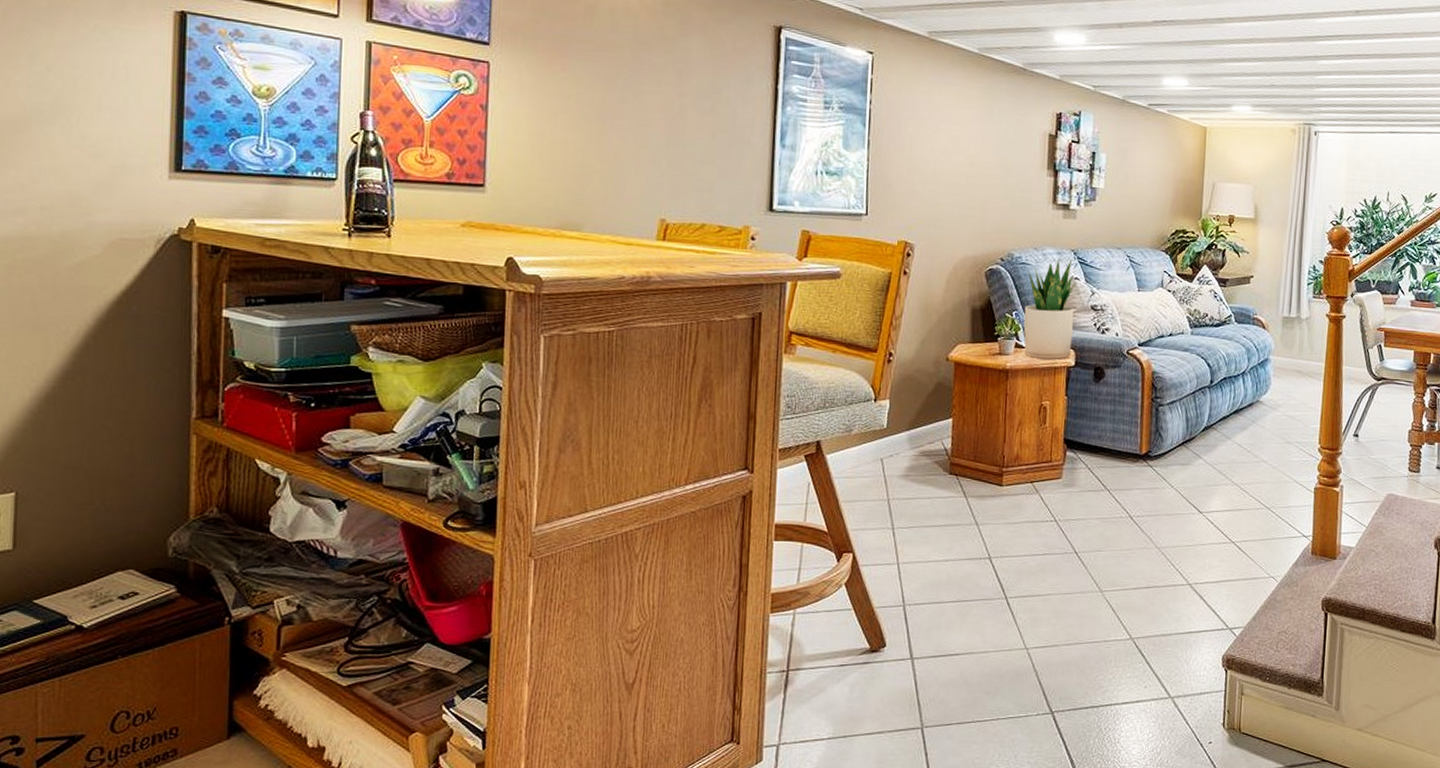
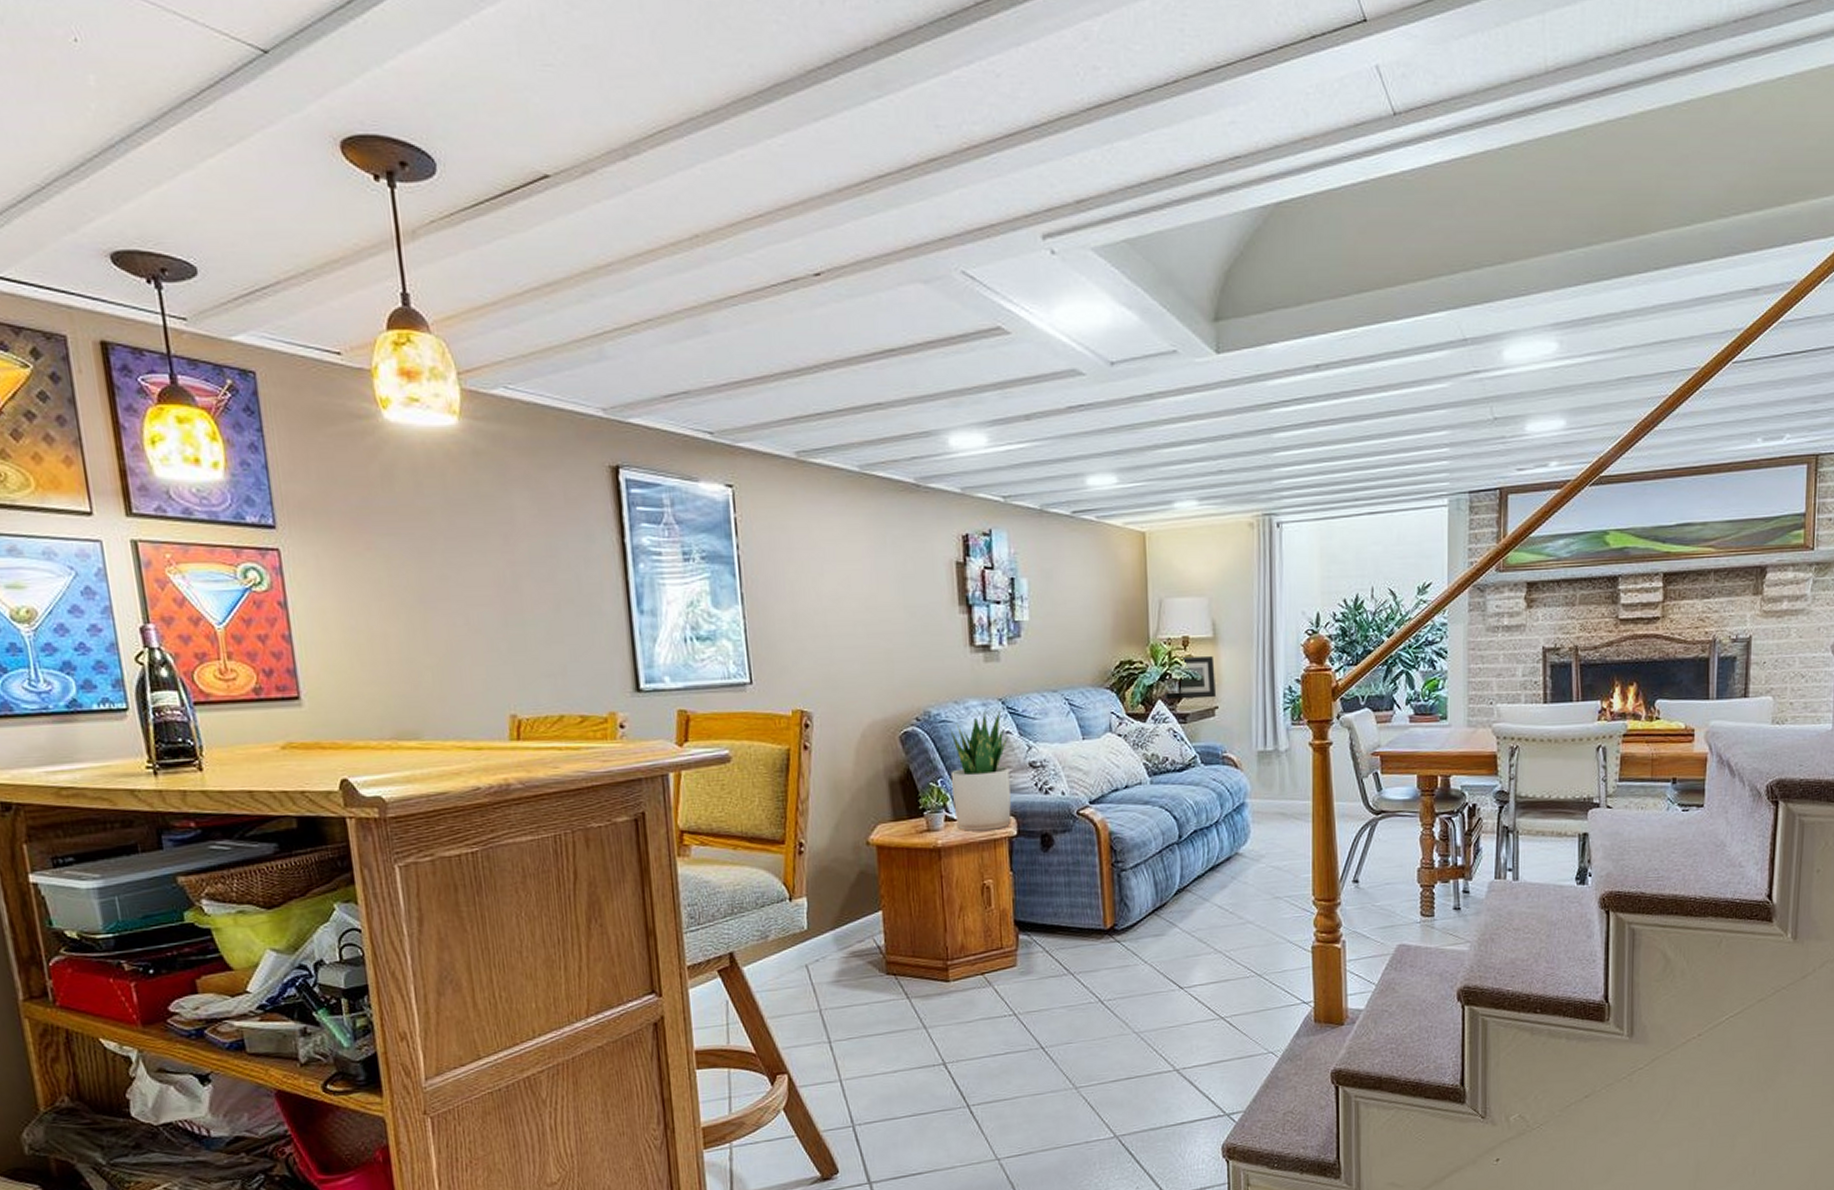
picture frame: none [1209,232,1254,268] -> present [1164,656,1217,700]

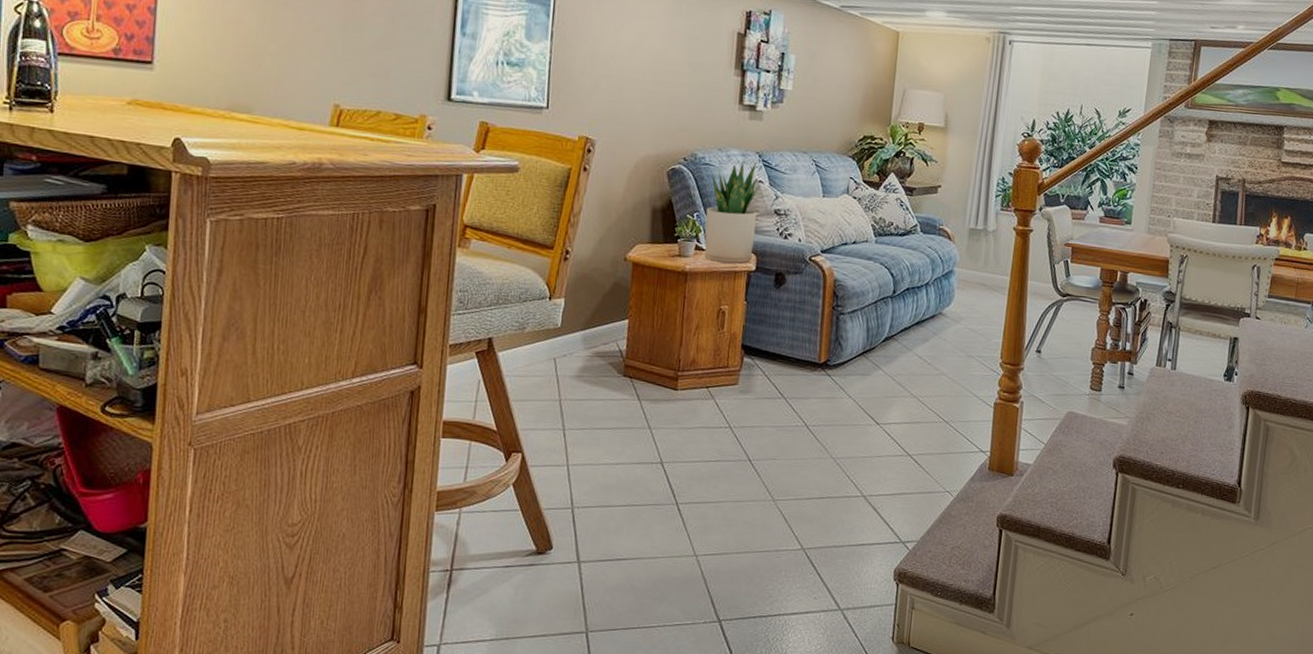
picture frame: present [1164,656,1217,700] -> none [897,140,943,178]

